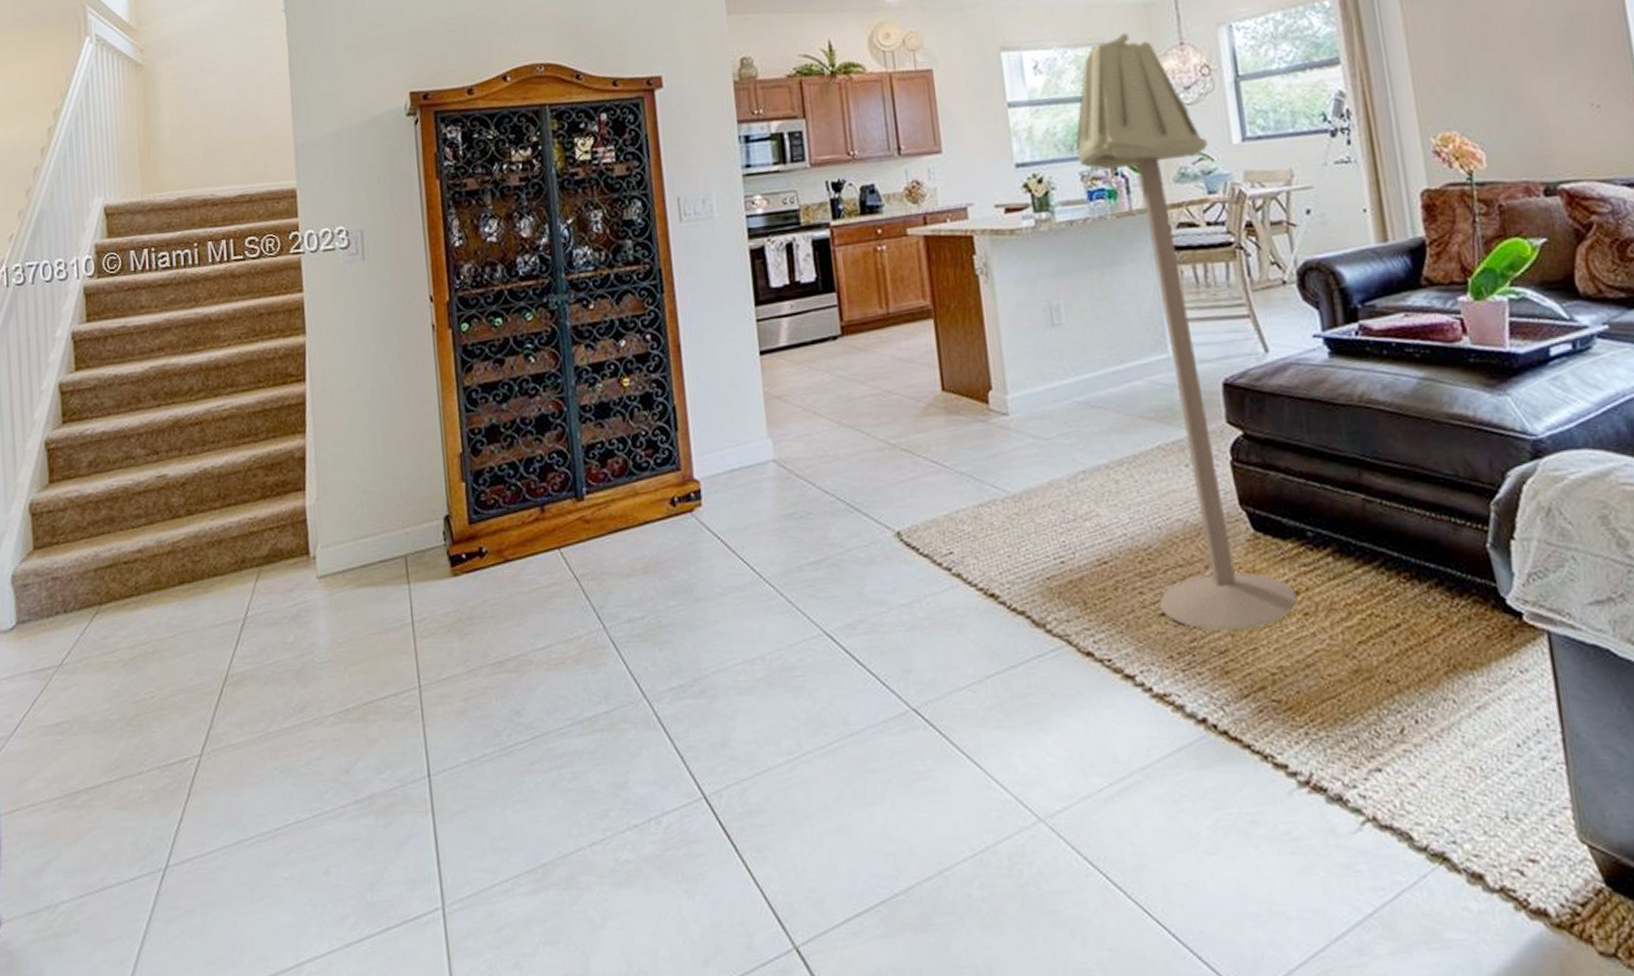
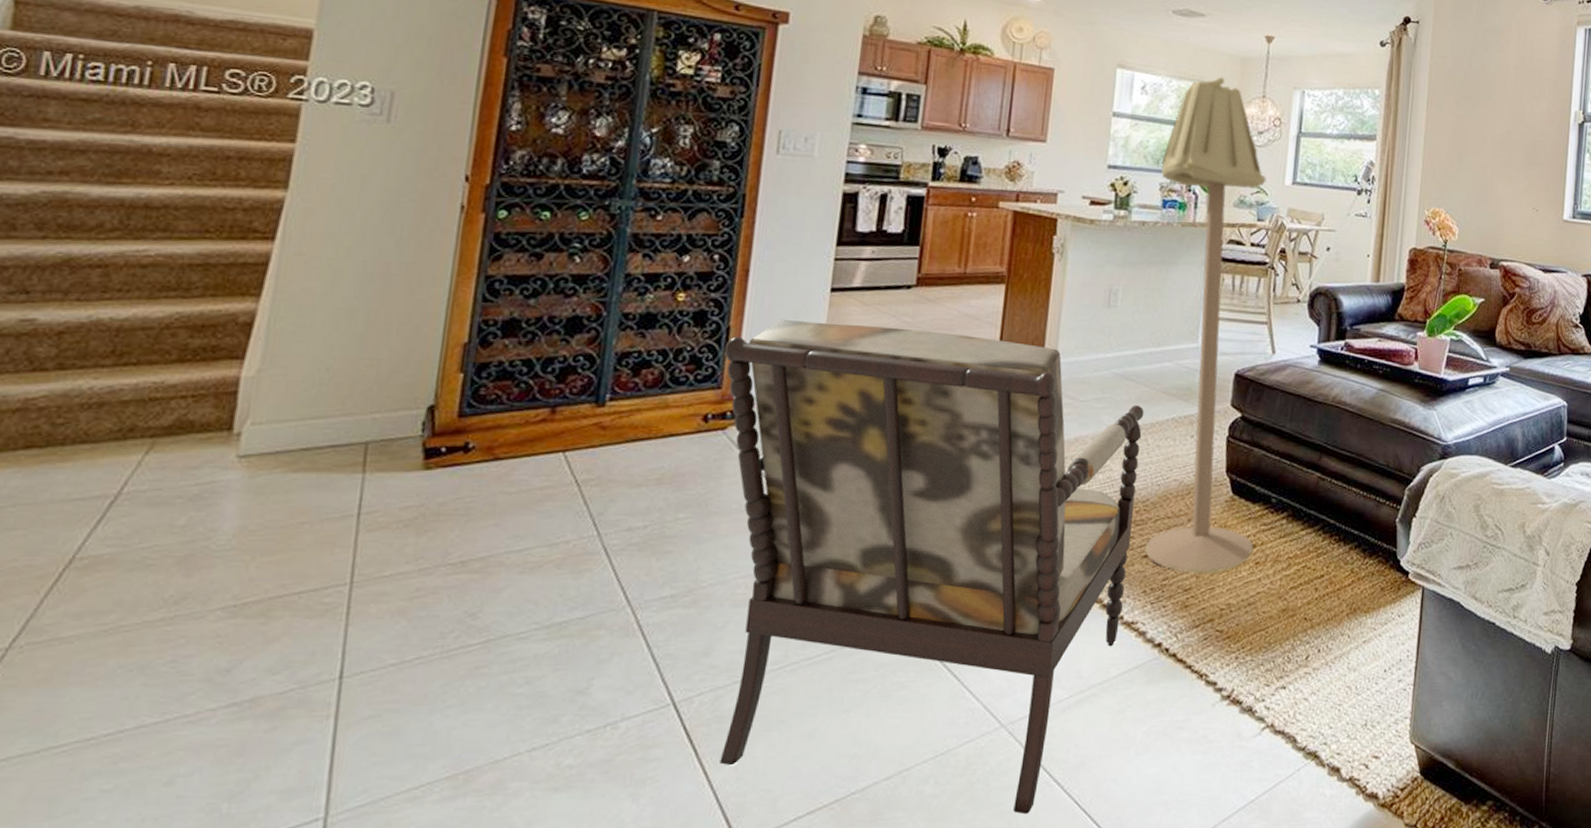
armchair: none [674,381,1150,924] -> present [720,319,1144,815]

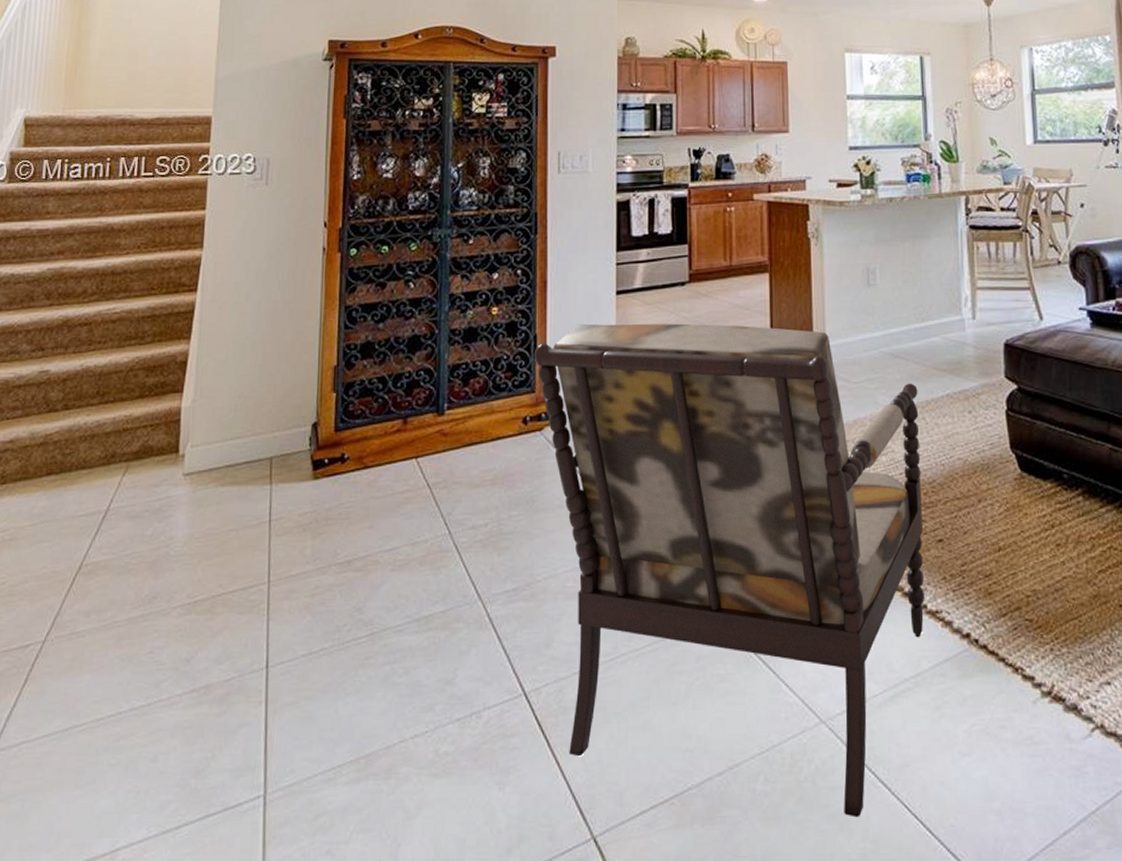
floor lamp: present [1144,77,1267,573] -> none [899,47,1052,557]

